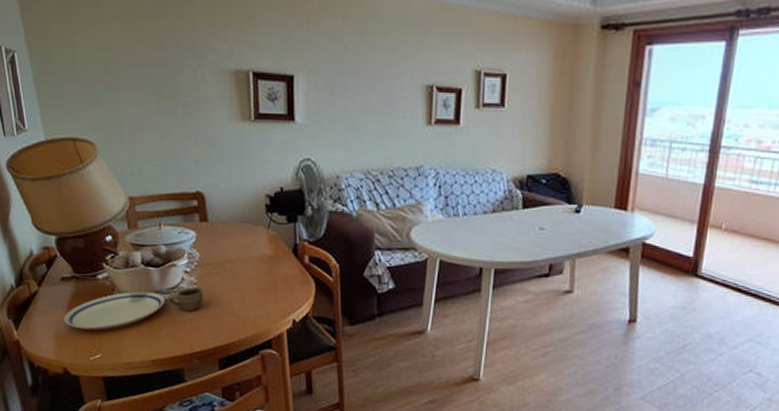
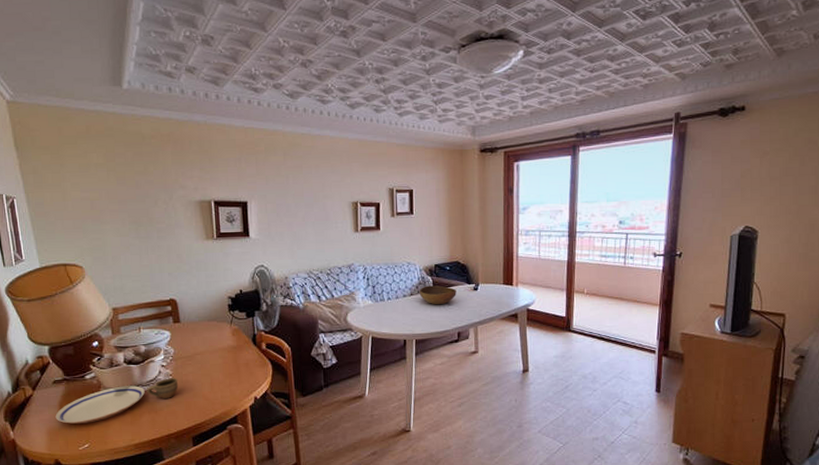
bowl: none [503,201,552,228] -> present [419,285,456,305]

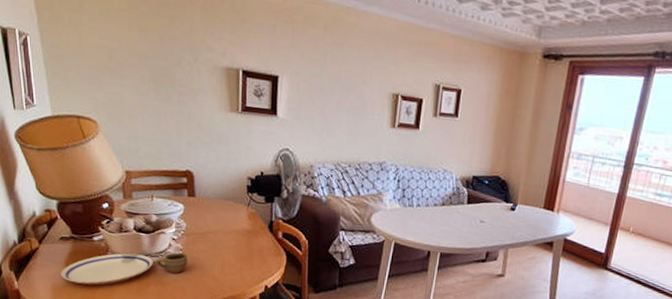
bowl: present [419,285,456,305] -> none [451,197,492,221]

